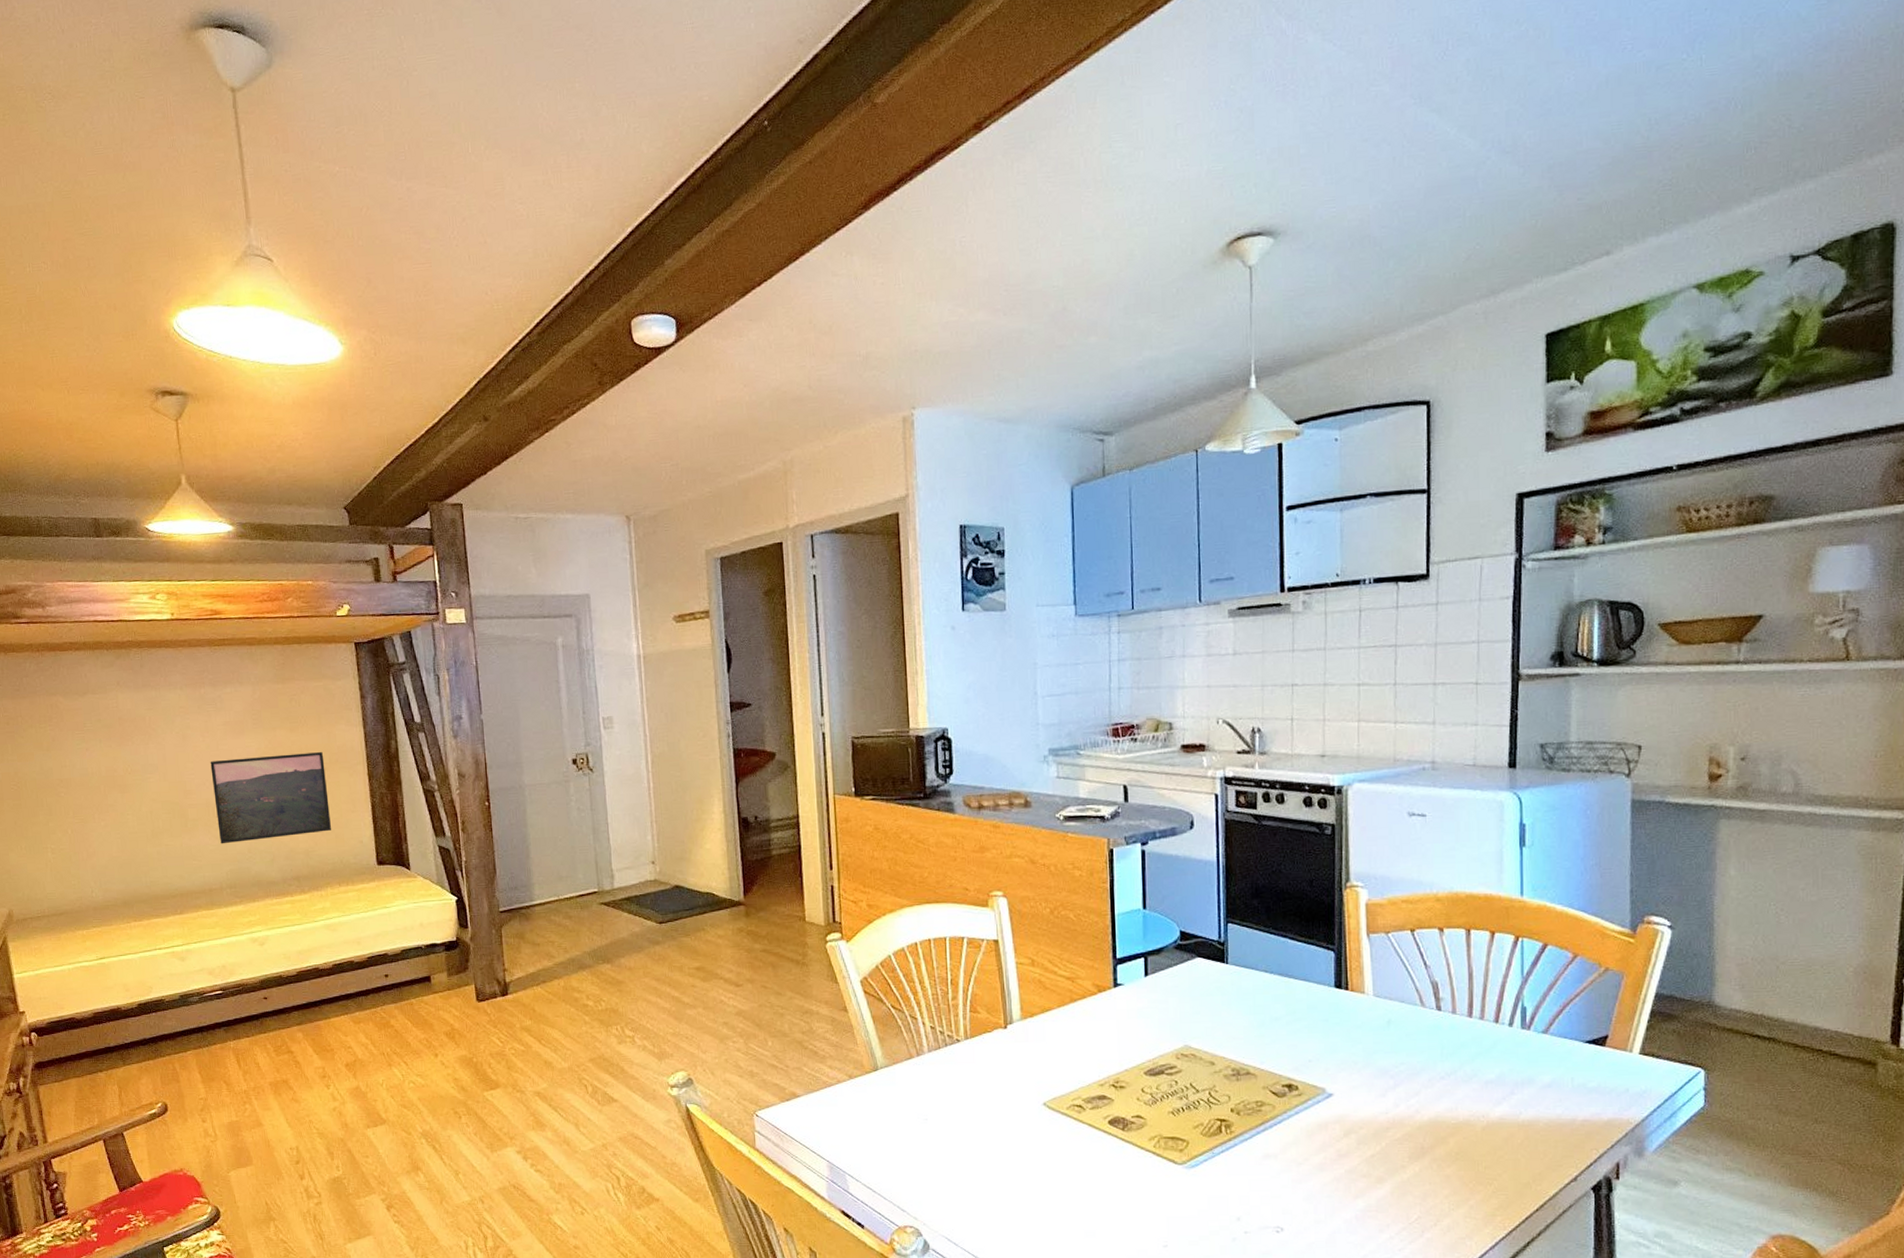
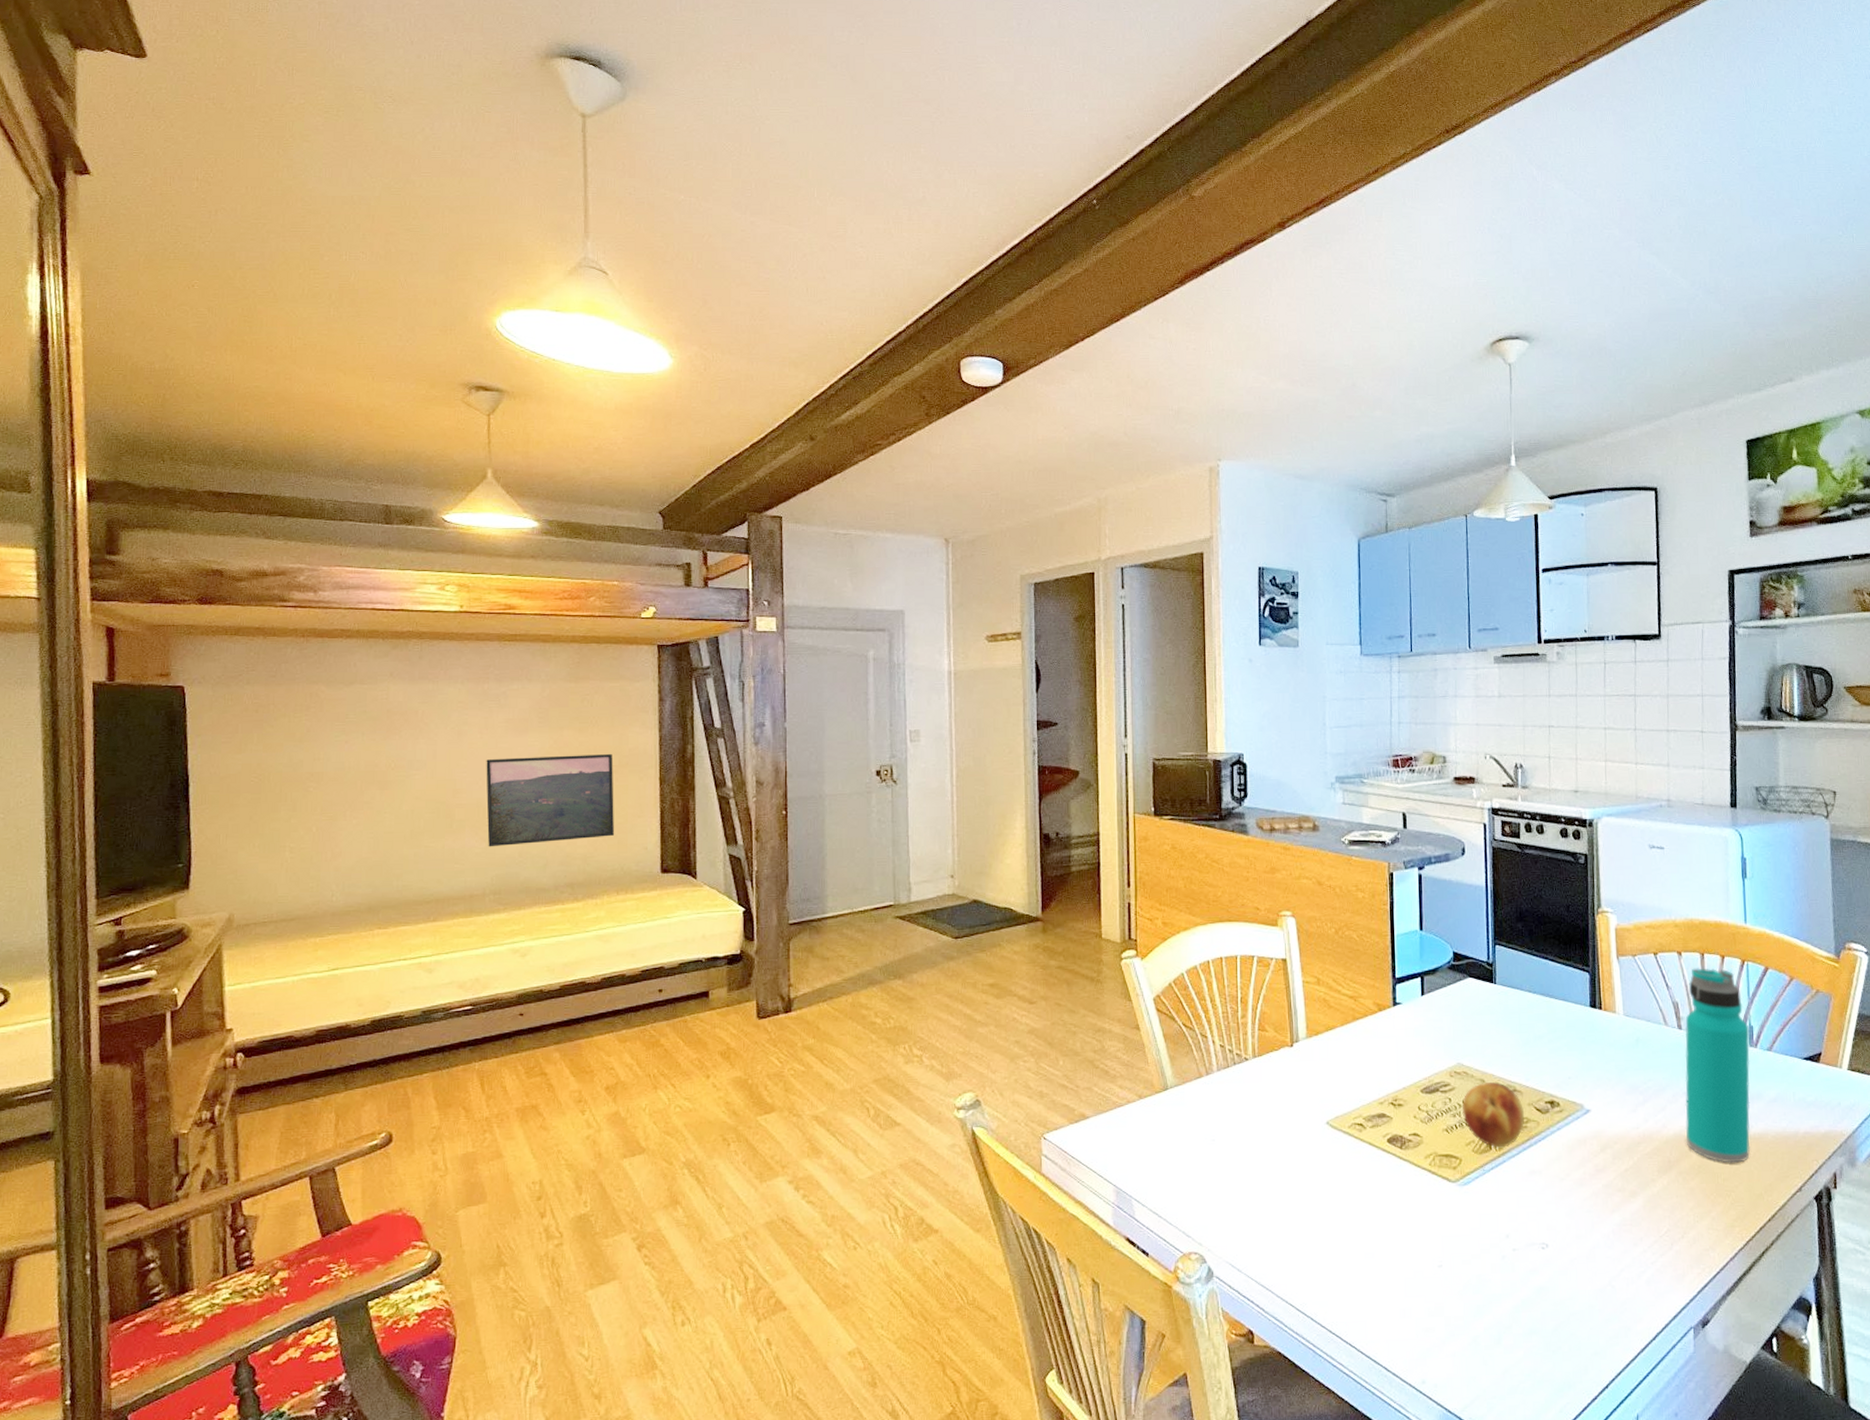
fruit: none [1190,1064,1259,1131] -> present [1462,1081,1525,1148]
water bottle: none [1442,945,1522,1151] -> present [1685,968,1750,1163]

